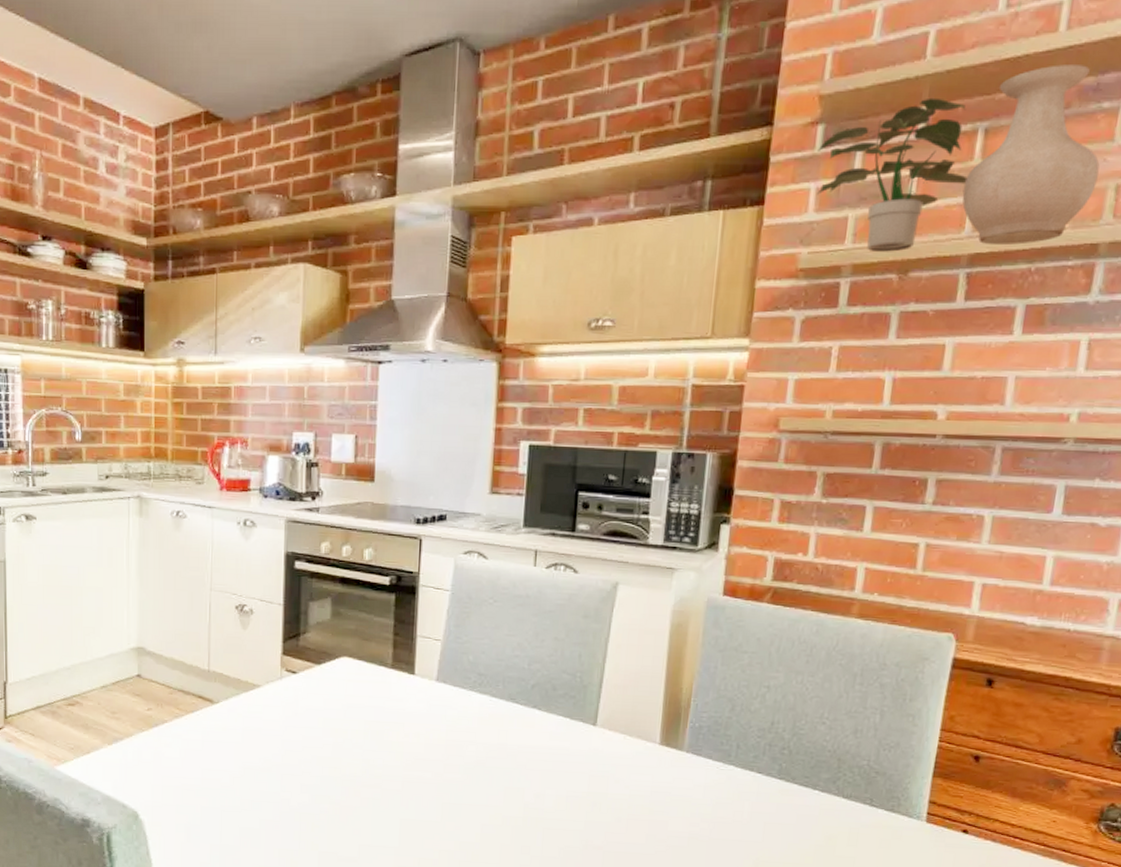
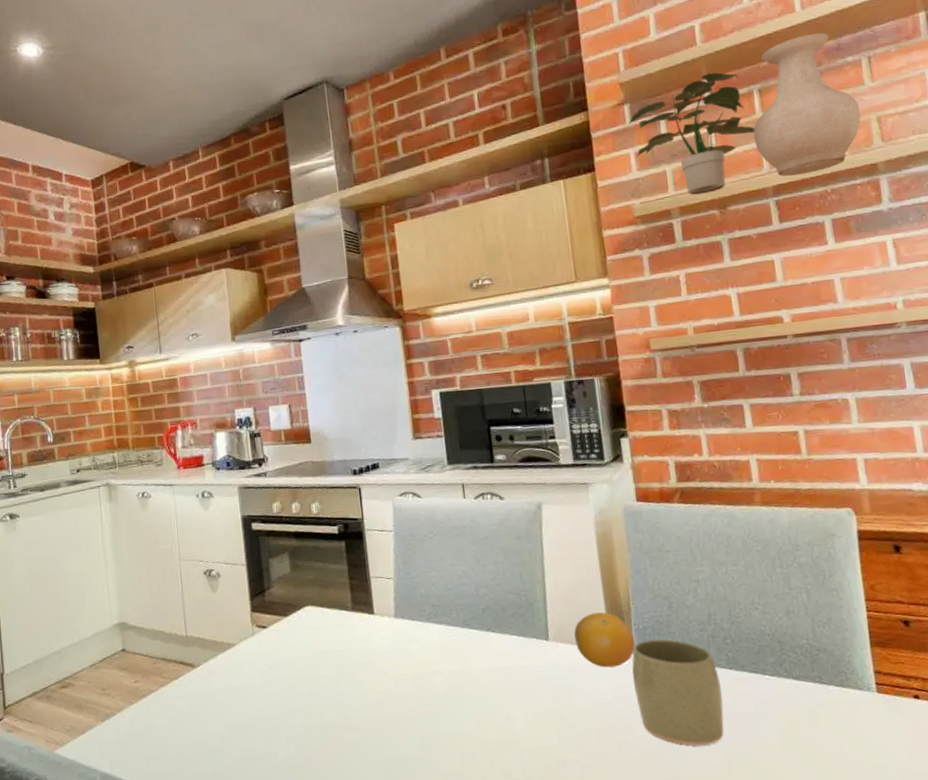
fruit: none [624,705,687,762] -> present [574,612,635,668]
mug: none [675,739,767,849] -> present [632,639,724,746]

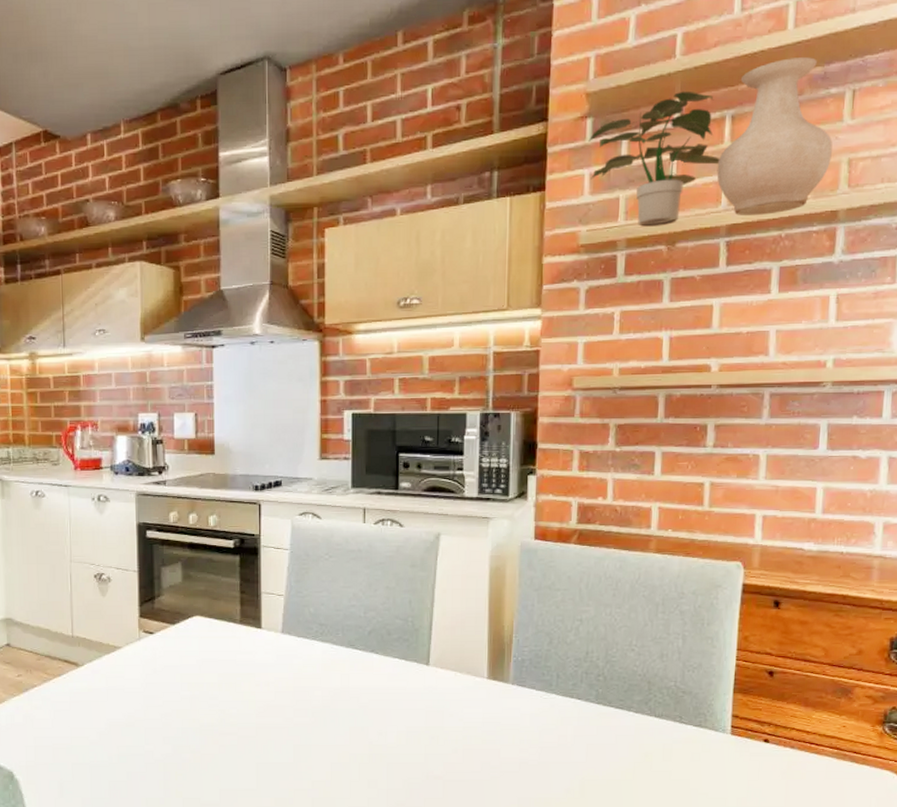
fruit: present [574,612,635,668] -> none [455,643,511,694]
mug: present [632,639,724,746] -> none [504,671,586,771]

